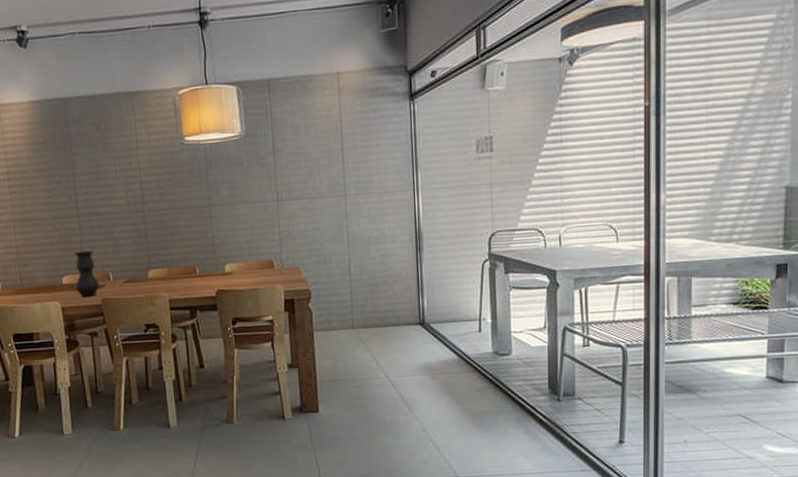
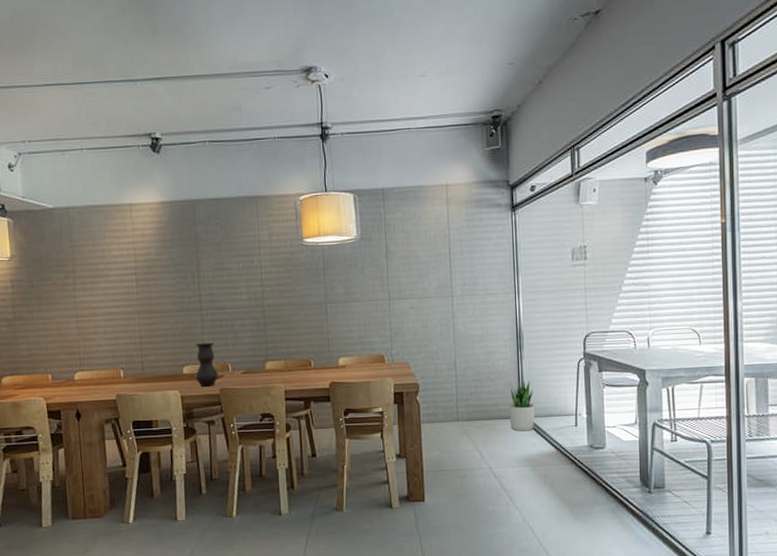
planter: none [407,285,436,339] -> present [509,381,535,432]

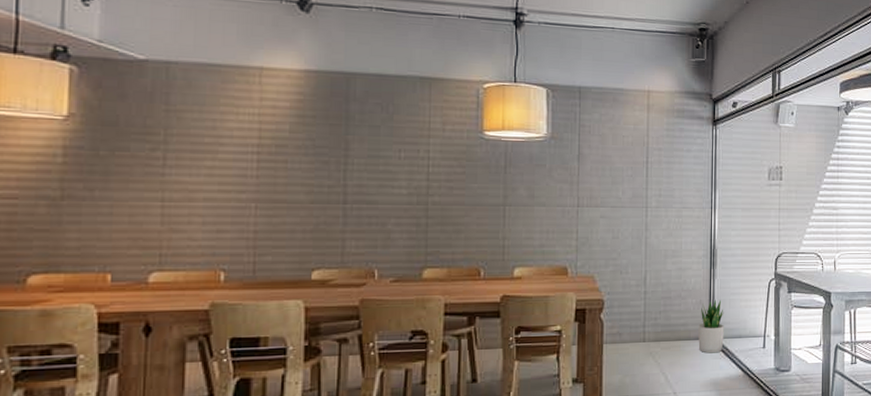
vase: present [195,342,218,387] -> none [328,242,359,296]

